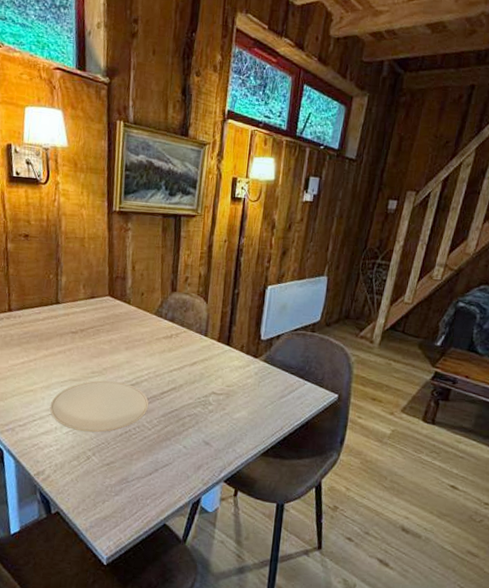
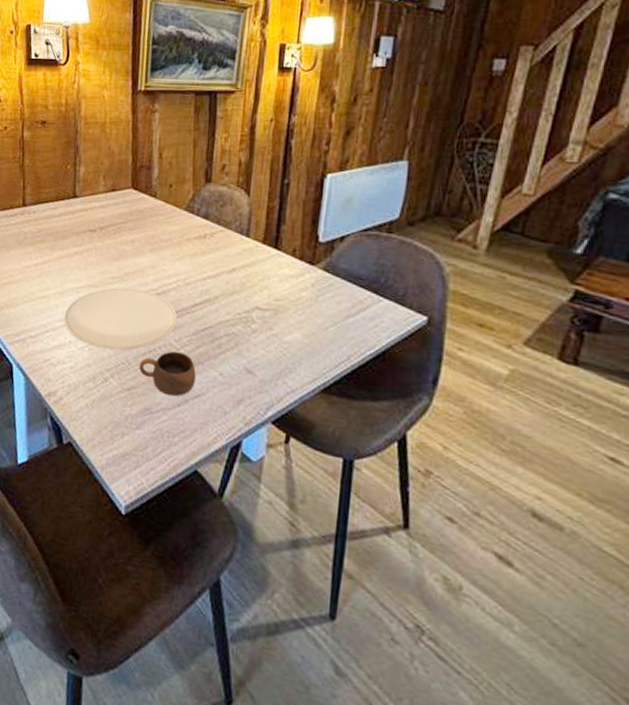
cup: none [117,431,164,467] -> present [139,351,196,397]

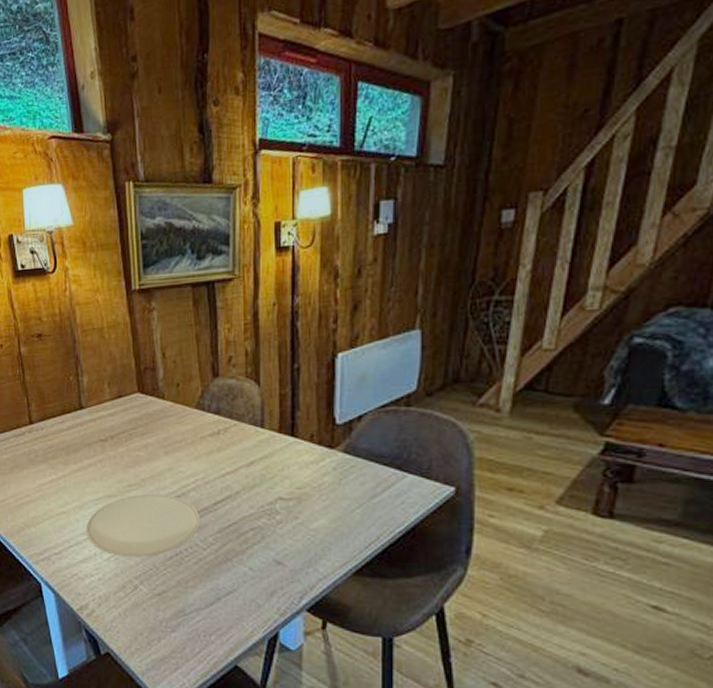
cup: present [139,351,196,397] -> none [167,552,225,596]

